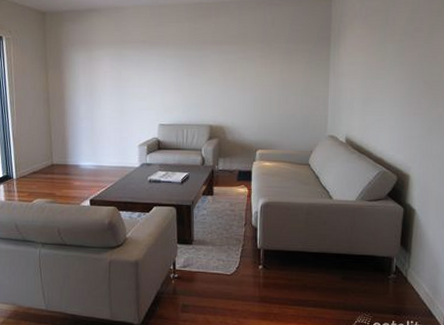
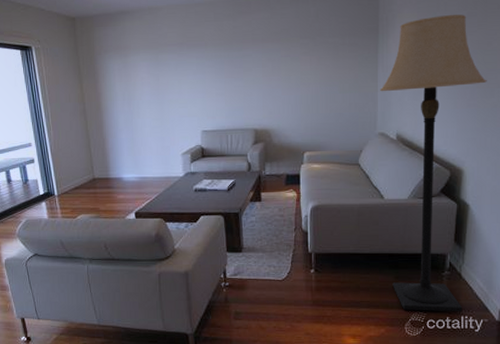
lamp: none [330,29,433,317] -> present [379,15,487,312]

